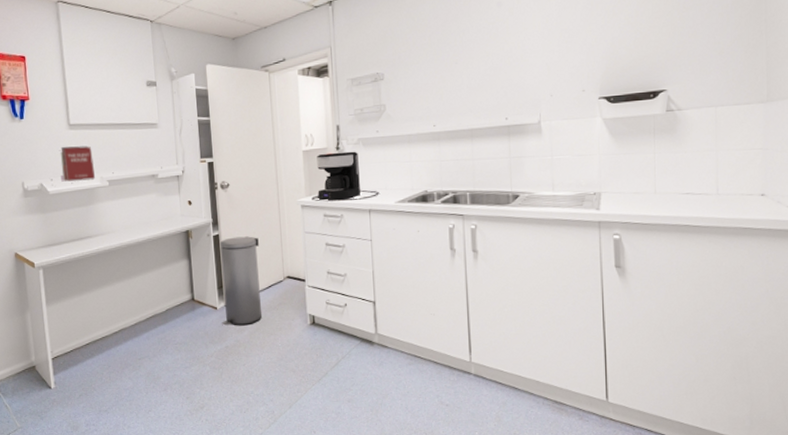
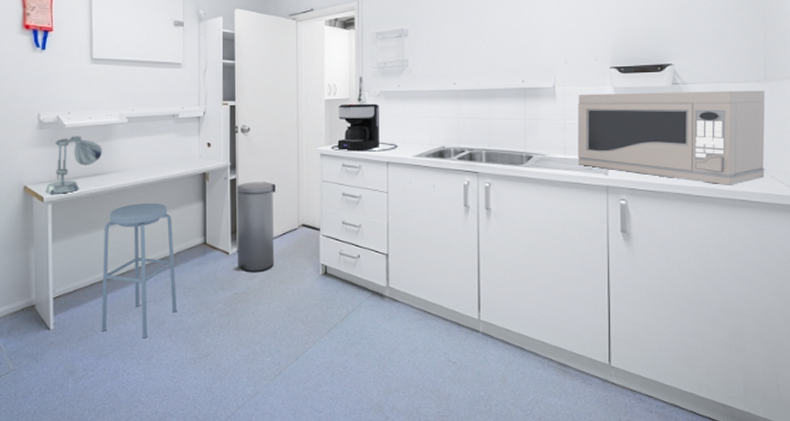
desk lamp: none [35,201,87,261] -> present [45,136,103,195]
books: present [59,146,96,182] -> none [79,81,115,116]
stool: none [94,263,170,394] -> present [101,203,176,339]
microwave: none [565,111,770,214] -> present [578,90,766,185]

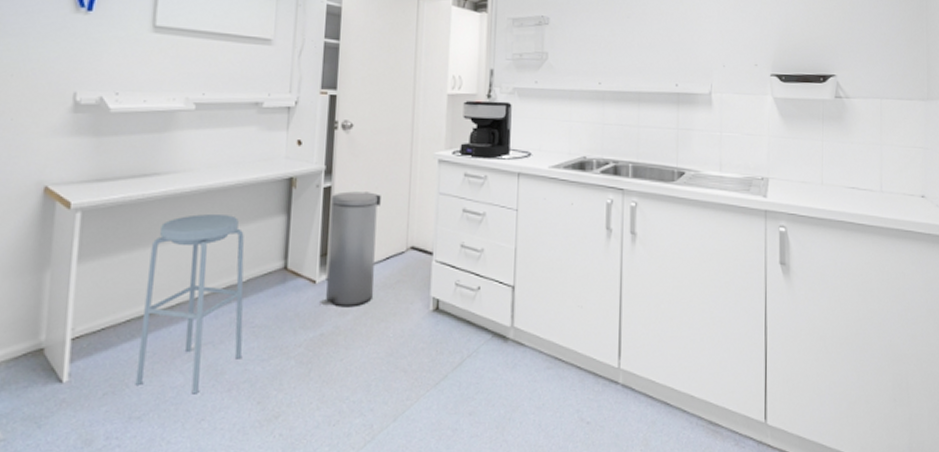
desk lamp: present [45,136,103,195] -> none [73,123,159,200]
microwave: present [578,90,766,185] -> none [734,103,929,214]

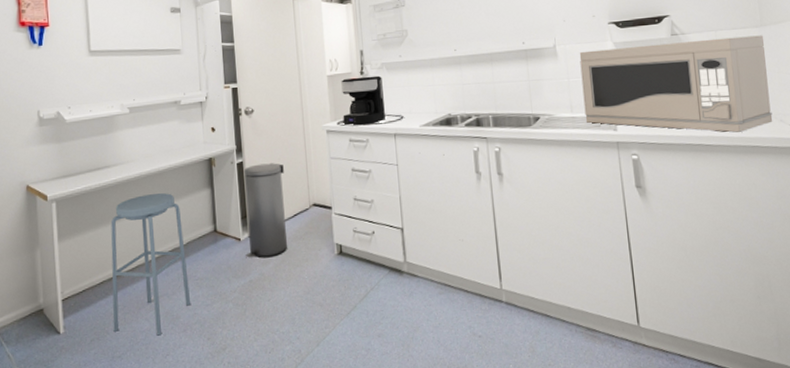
microwave: none [734,103,929,214] -> present [579,35,773,133]

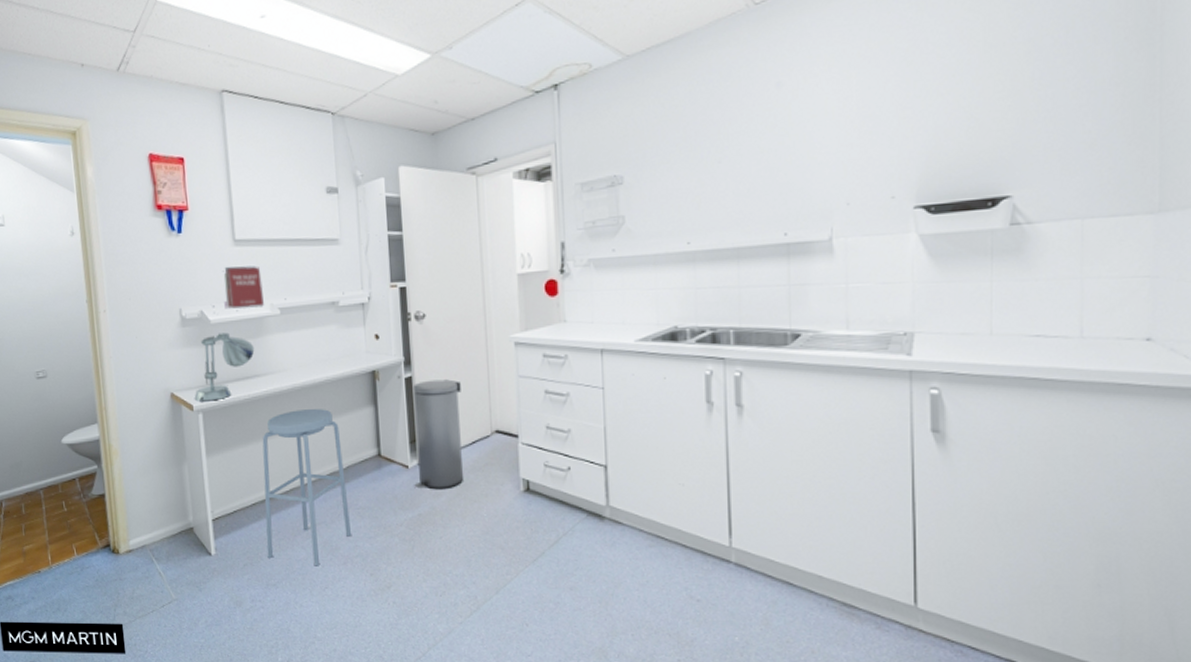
desk lamp: none [48,130,106,193] -> present [194,332,255,403]
books: none [79,72,116,110] -> present [223,266,265,309]
coffee maker: present [337,75,404,127] -> none [528,275,615,339]
microwave: present [579,35,773,133] -> none [866,225,1162,364]

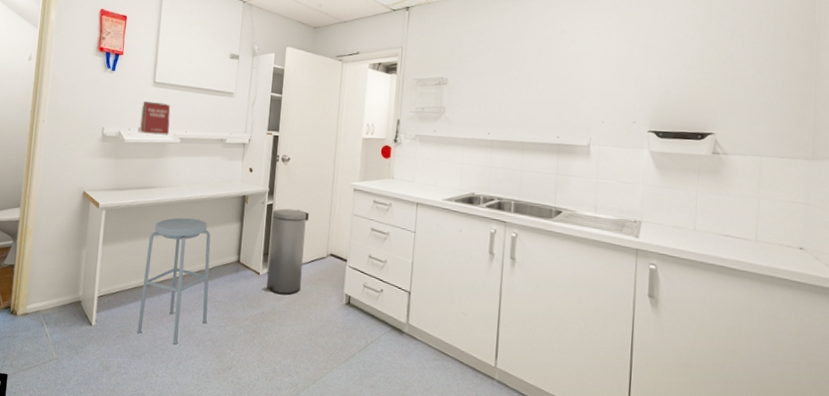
desk lamp: present [194,332,255,403] -> none [101,150,156,203]

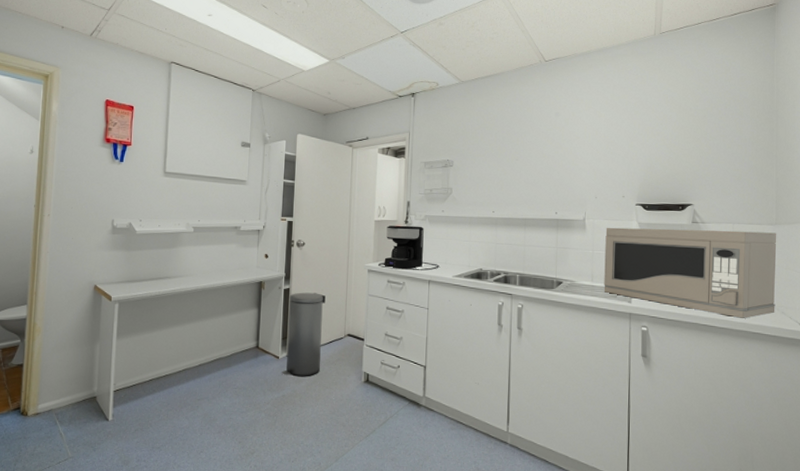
stool: present [137,217,211,345] -> none [156,307,229,434]
books: present [138,101,171,135] -> none [149,192,183,225]
coffee maker: none [364,144,429,192] -> present [378,225,439,271]
microwave: none [608,154,813,262] -> present [604,227,777,318]

